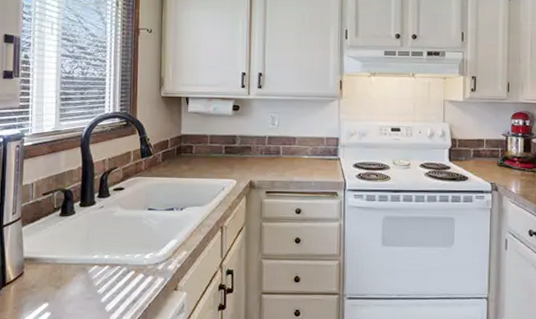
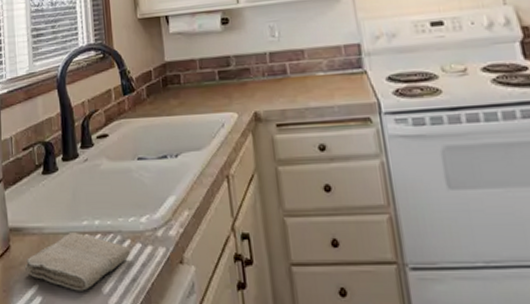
washcloth: none [36,264,133,309] -> present [24,233,130,291]

